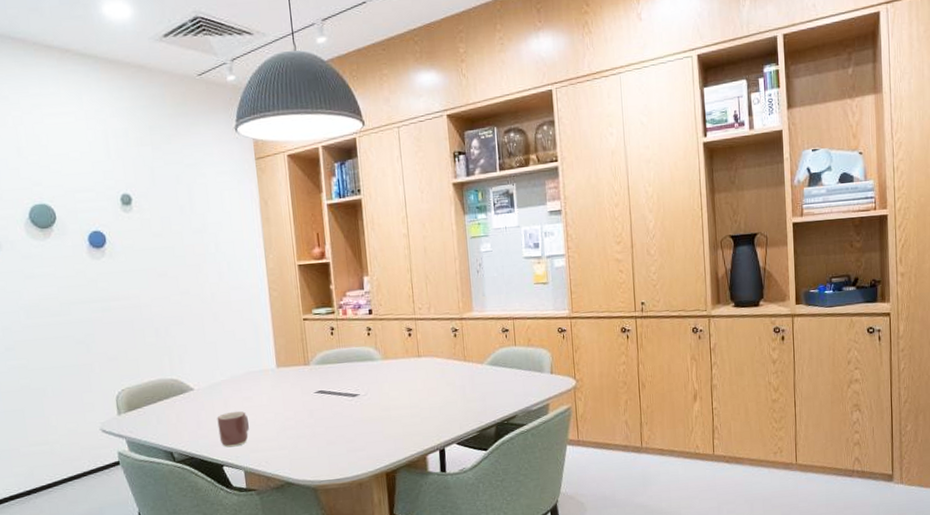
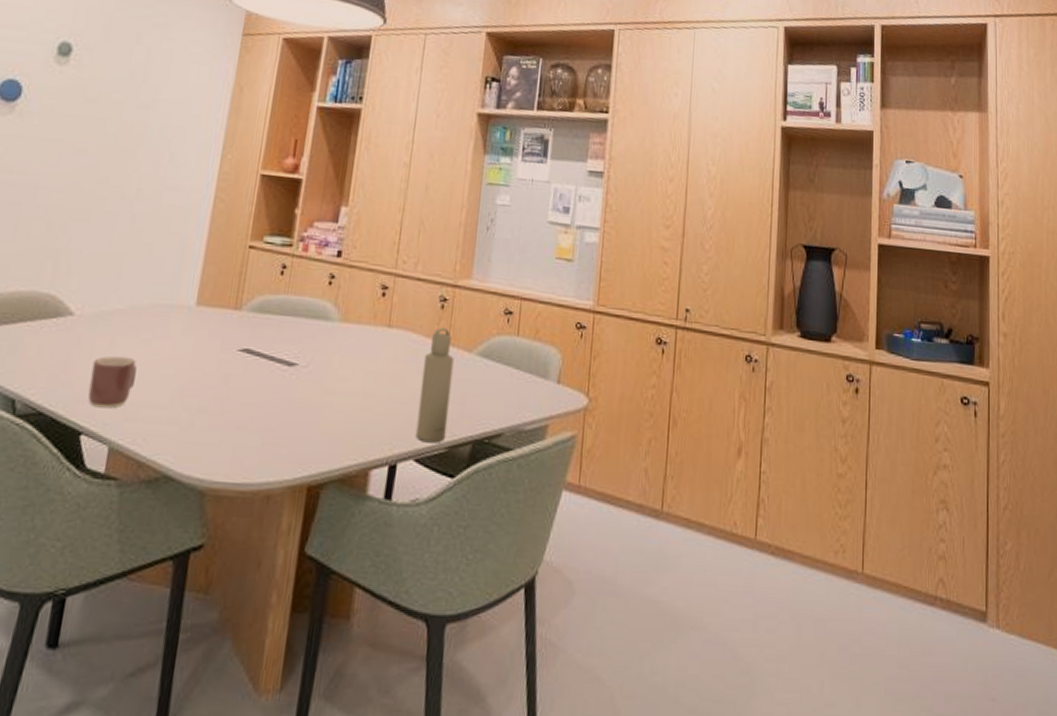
bottle: none [449,349,476,431] -> present [415,326,454,443]

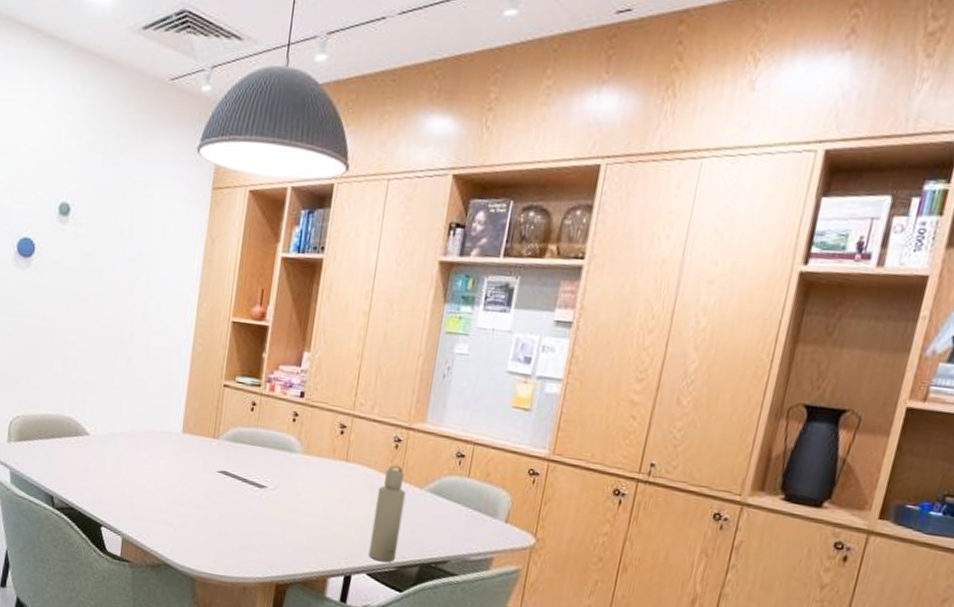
mug: present [87,355,137,409] -> none [104,469,139,509]

